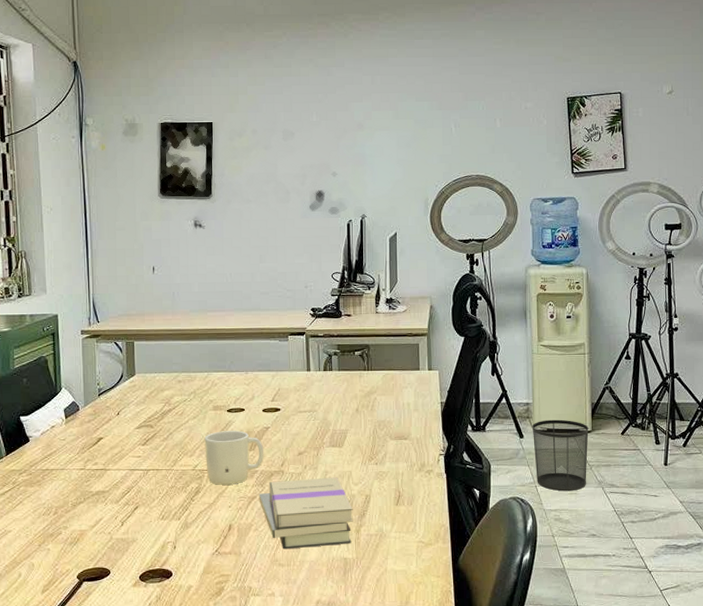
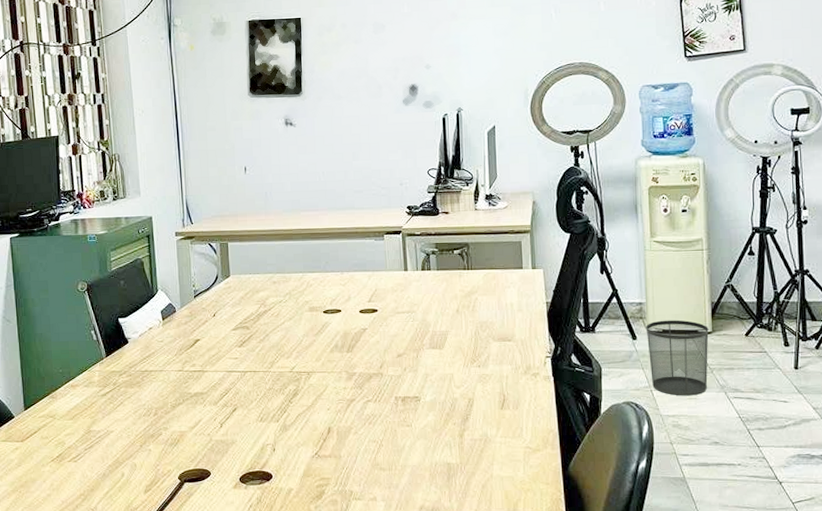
mug: present [204,430,264,485] -> none [301,332,363,387]
books: present [259,477,353,550] -> none [357,380,456,453]

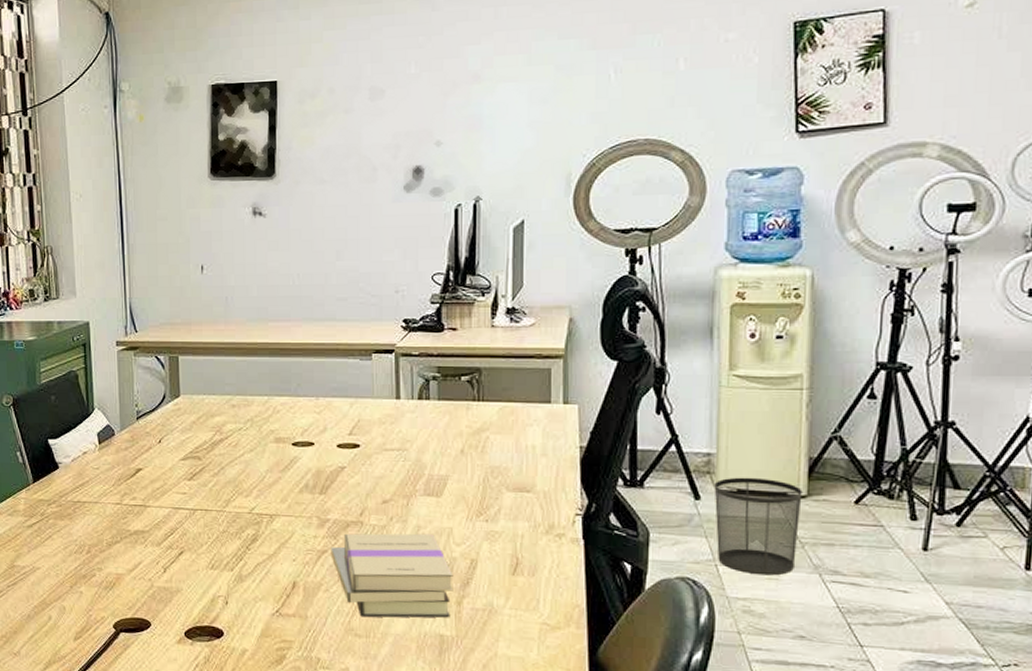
books: none [357,380,456,453] -> present [330,533,454,618]

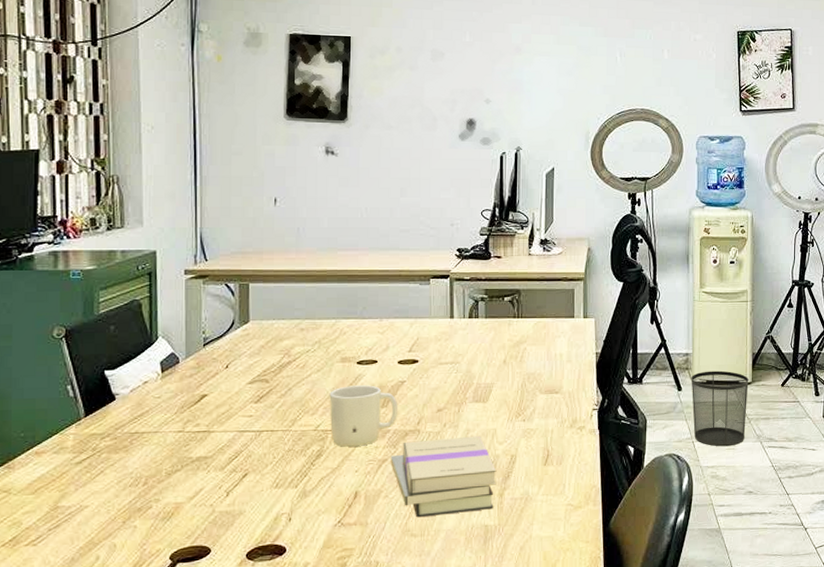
mug: none [263,468,339,534] -> present [329,385,399,447]

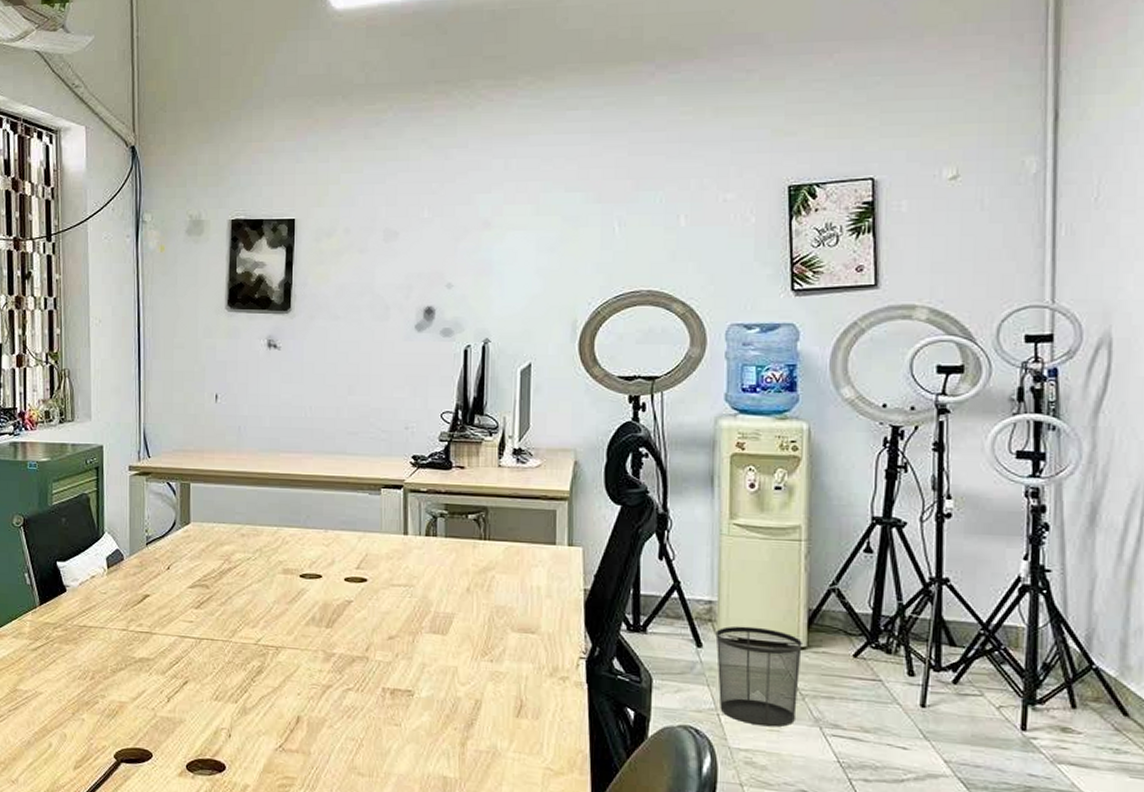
mug: present [329,385,399,447] -> none [270,600,345,668]
books: present [390,435,497,518] -> none [335,668,458,759]

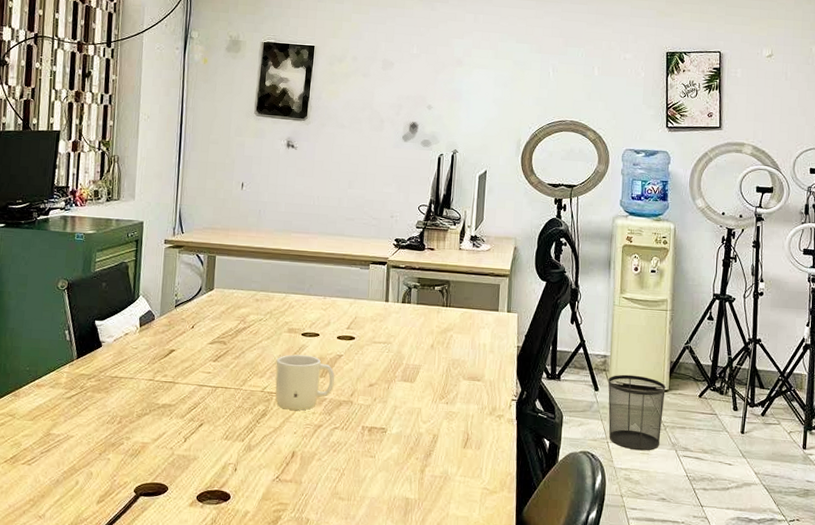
mug: none [270,600,345,668] -> present [275,354,335,411]

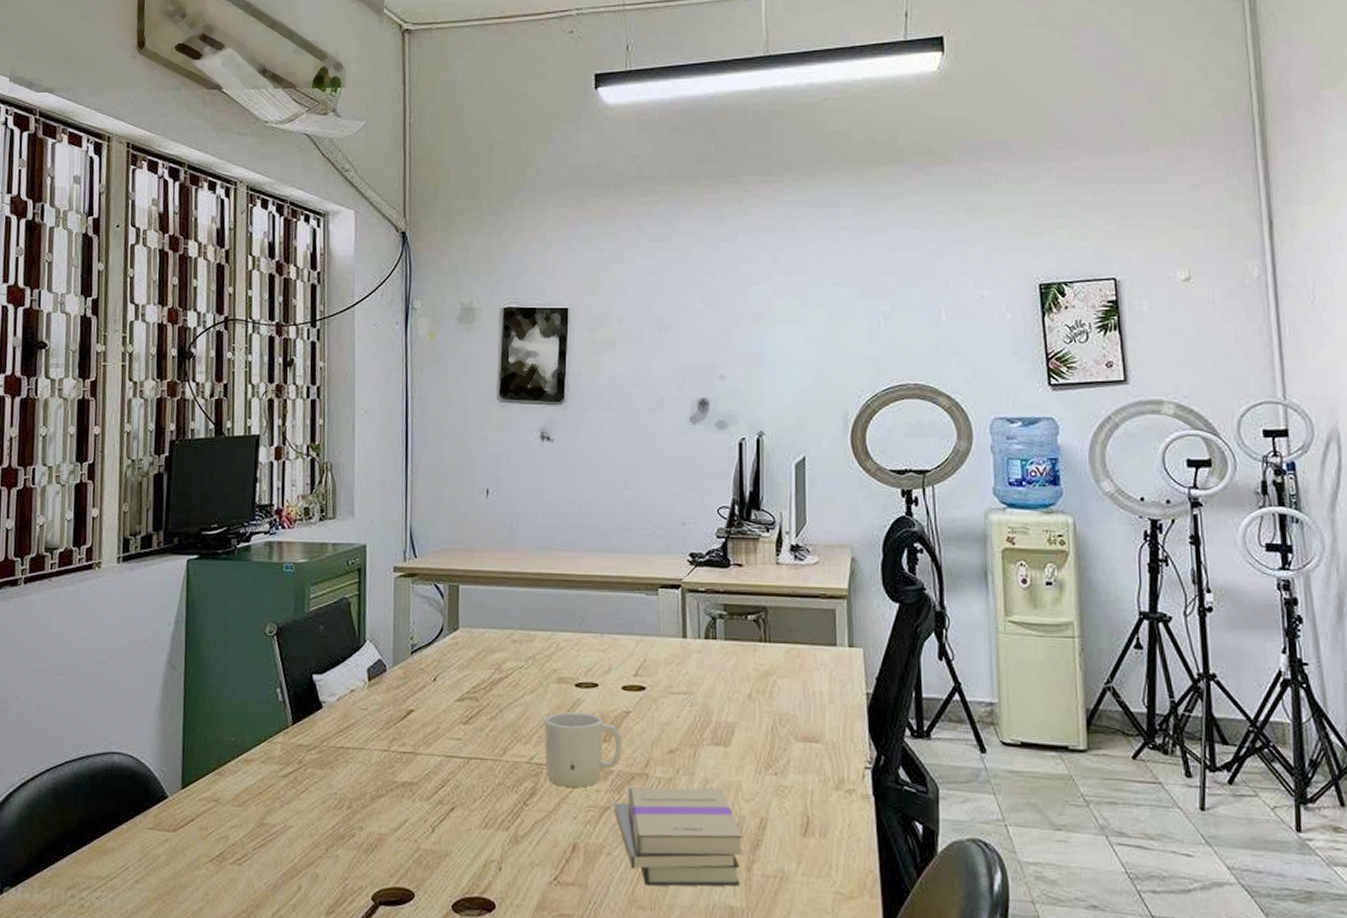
books: none [325,411,420,484] -> present [614,787,743,886]
waste bin: present [608,374,666,451] -> none [998,728,1083,837]

